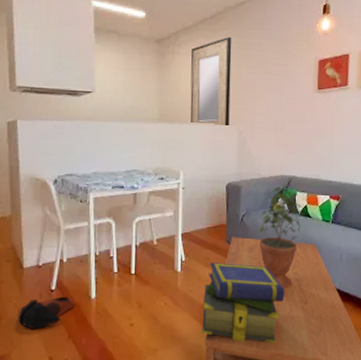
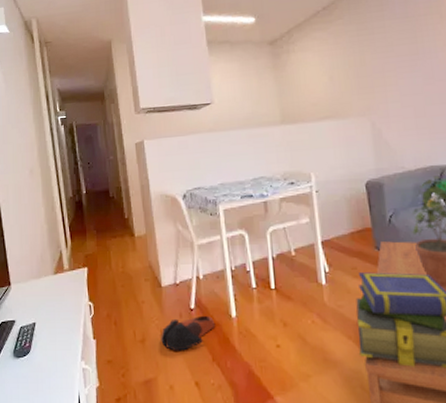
home mirror: present [190,36,232,125] -> none [307,24,360,120]

